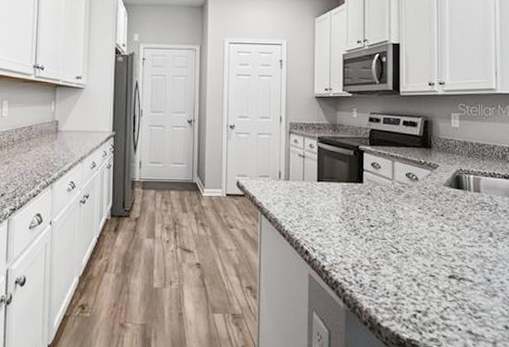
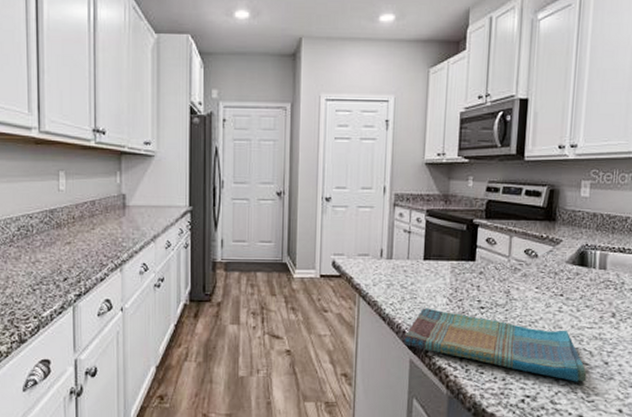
dish towel: none [302,225,472,298] -> present [404,308,587,382]

